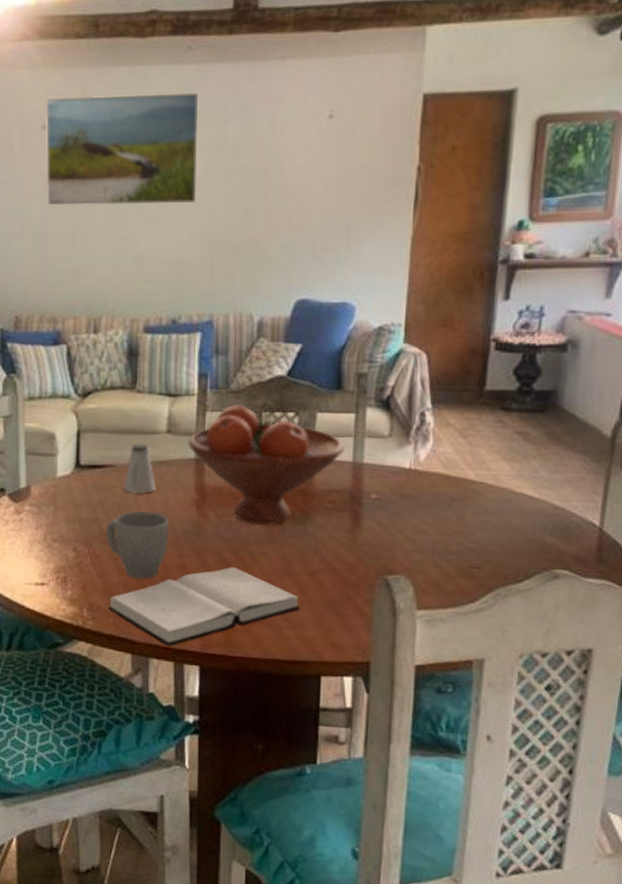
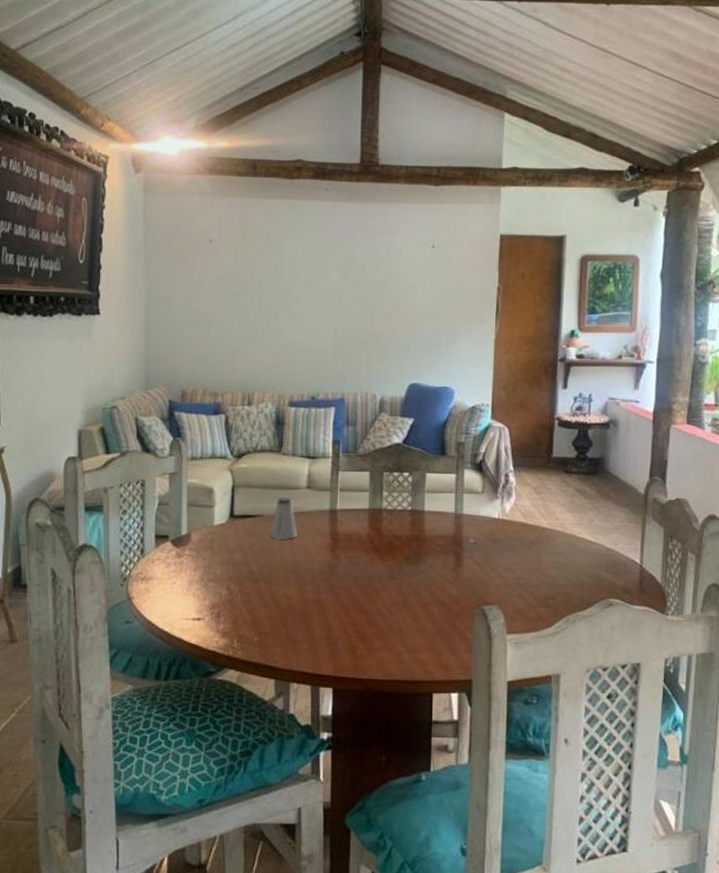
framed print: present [45,92,199,206] -> none [211,219,334,306]
mug: present [105,510,169,580] -> none [254,553,308,614]
hardback book: present [108,567,300,647] -> none [255,601,415,672]
fruit bowl: present [188,405,344,525] -> none [324,466,448,566]

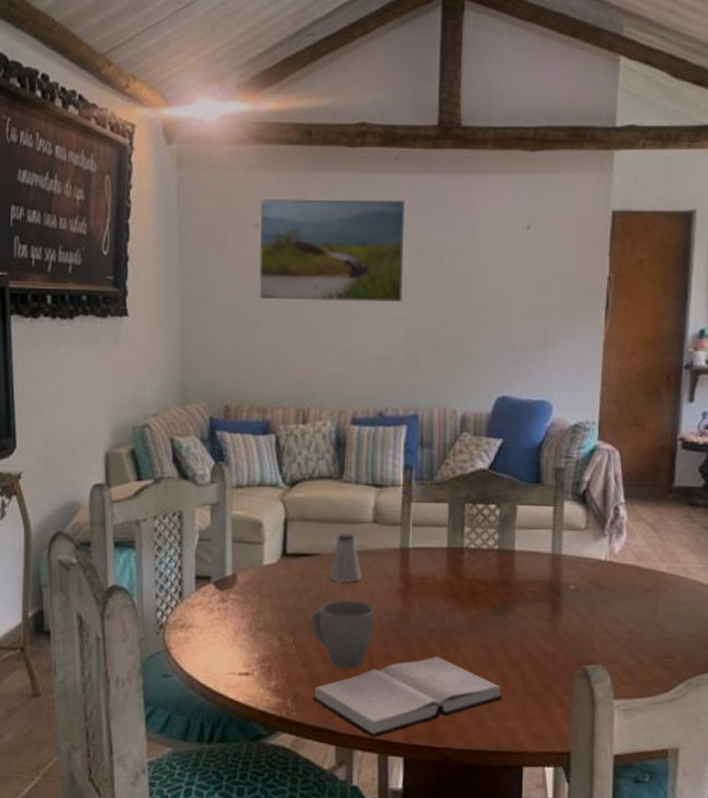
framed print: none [211,219,334,306] -> present [258,198,406,303]
mug: none [254,553,308,614] -> present [311,599,375,670]
hardback book: none [255,601,415,672] -> present [312,657,502,738]

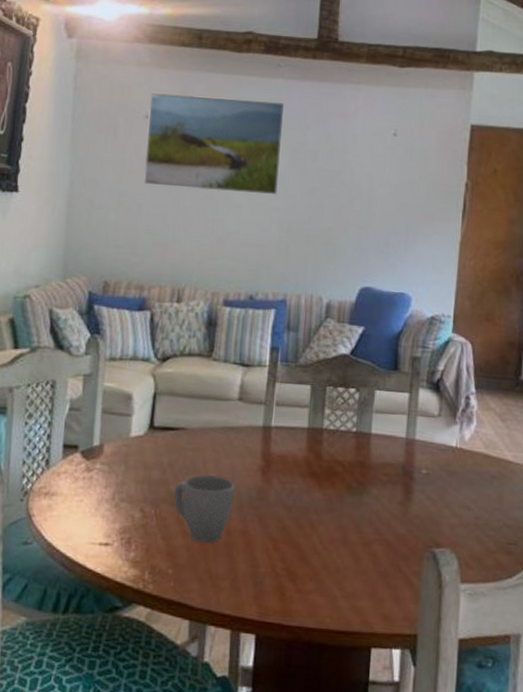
hardback book: present [312,657,502,738] -> none [169,534,354,614]
saltshaker: present [329,532,362,584] -> none [193,408,225,459]

